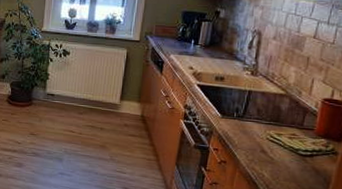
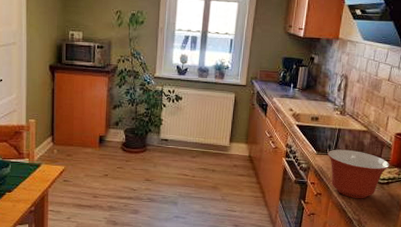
mixing bowl: none [234,113,315,172] -> present [327,149,390,199]

